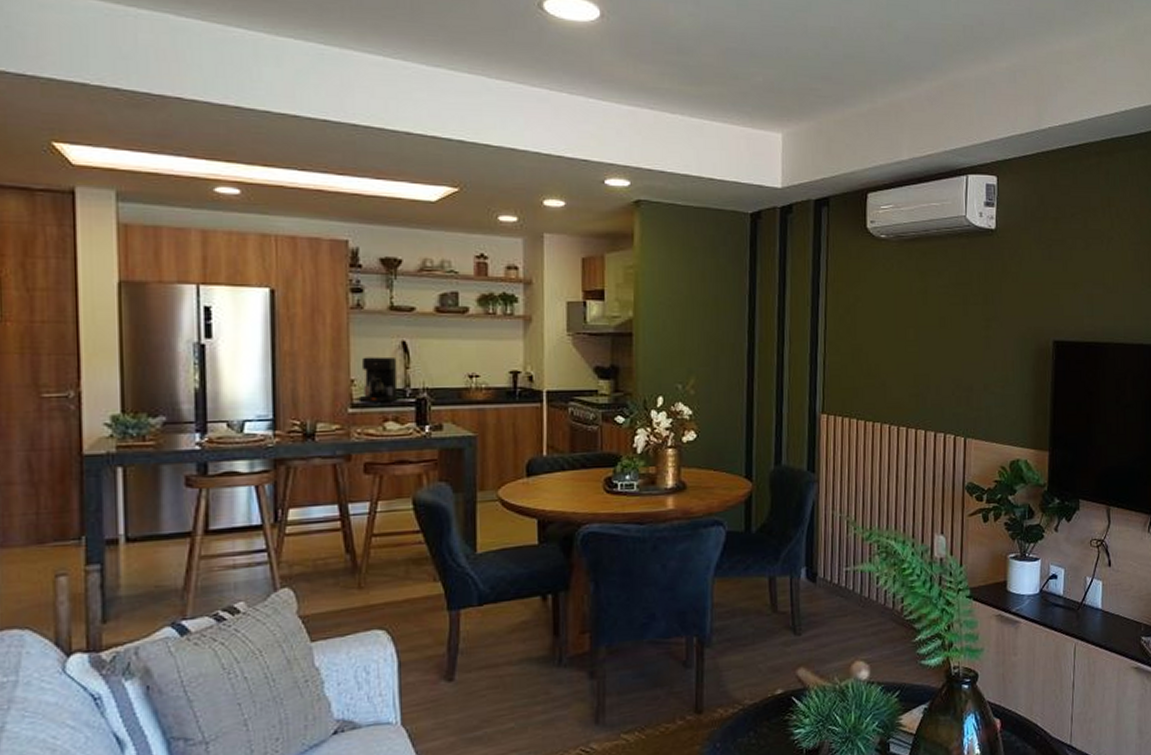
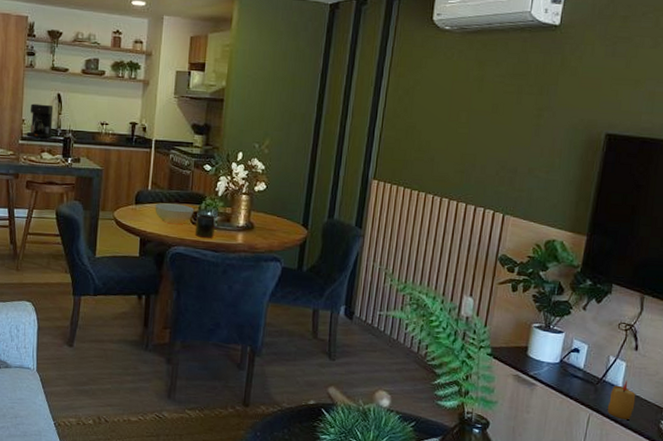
bowl: none [554,469,608,497] -> present [155,203,195,225]
mug: none [610,478,638,509] -> present [194,214,216,238]
candle: none [1090,599,1116,644] -> present [607,379,636,421]

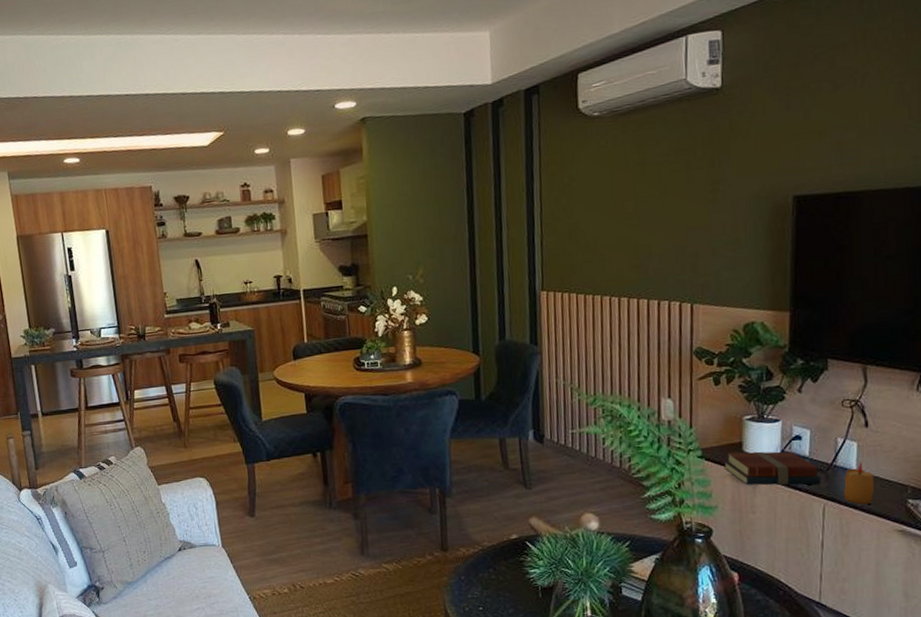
coffee maker: present [26,103,54,139] -> none [170,273,197,310]
bowl: present [155,203,195,225] -> none [314,351,357,375]
mug: present [194,214,216,238] -> none [359,357,382,383]
books: none [508,354,590,396] -> present [724,451,821,486]

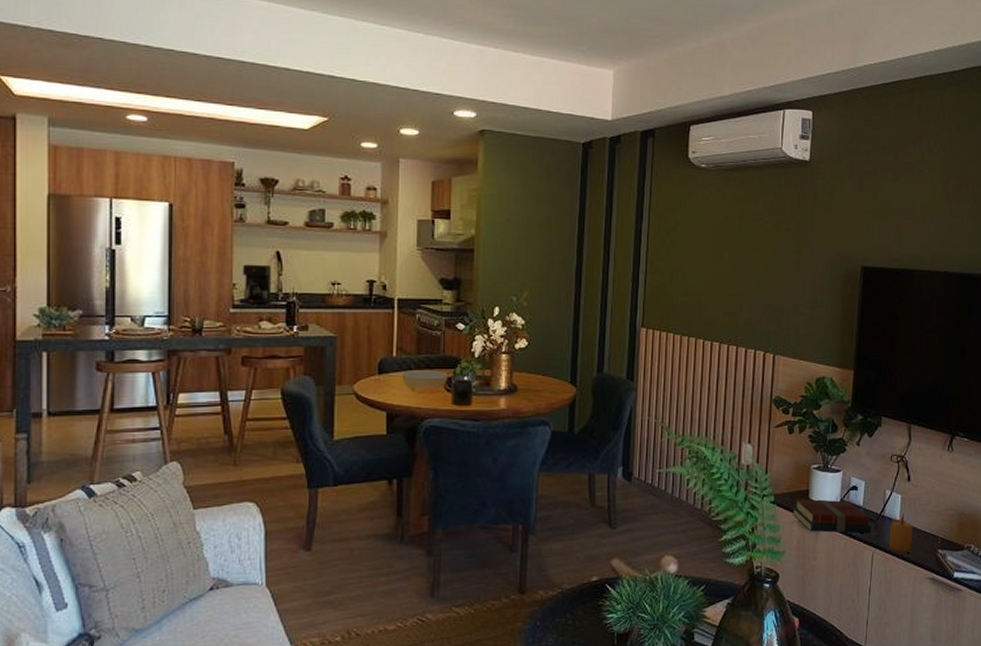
coffee maker: none [170,273,197,310] -> present [239,264,272,304]
bowl: none [314,351,357,375] -> present [402,370,449,394]
mug: none [359,357,382,383] -> present [450,379,474,406]

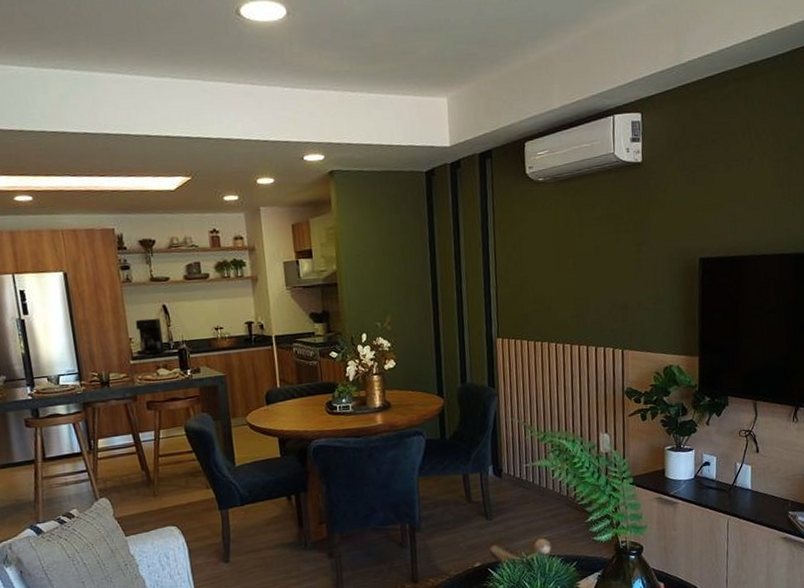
bowl: present [402,370,449,394] -> none [287,396,329,418]
mug: present [450,379,474,406] -> none [331,401,353,426]
books: present [792,499,871,534] -> none [650,476,725,507]
candle: present [888,512,913,554] -> none [741,481,765,519]

